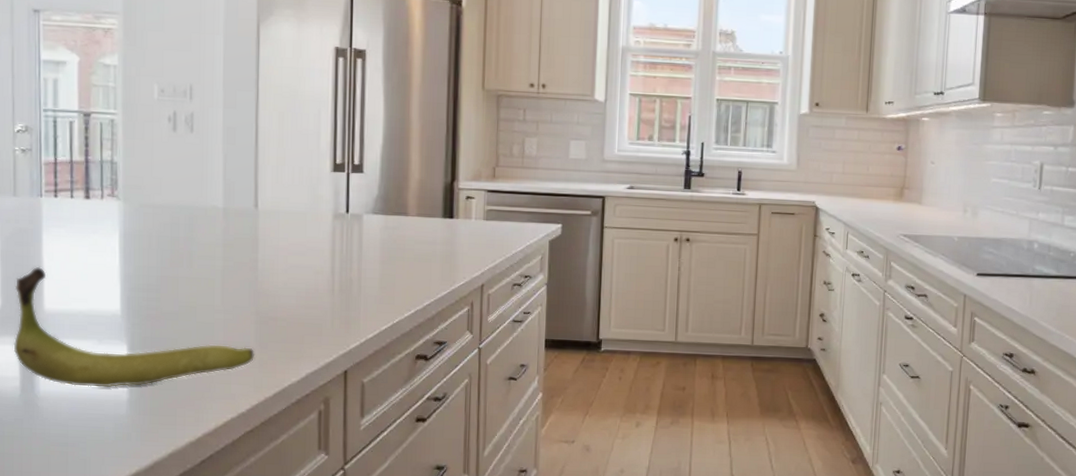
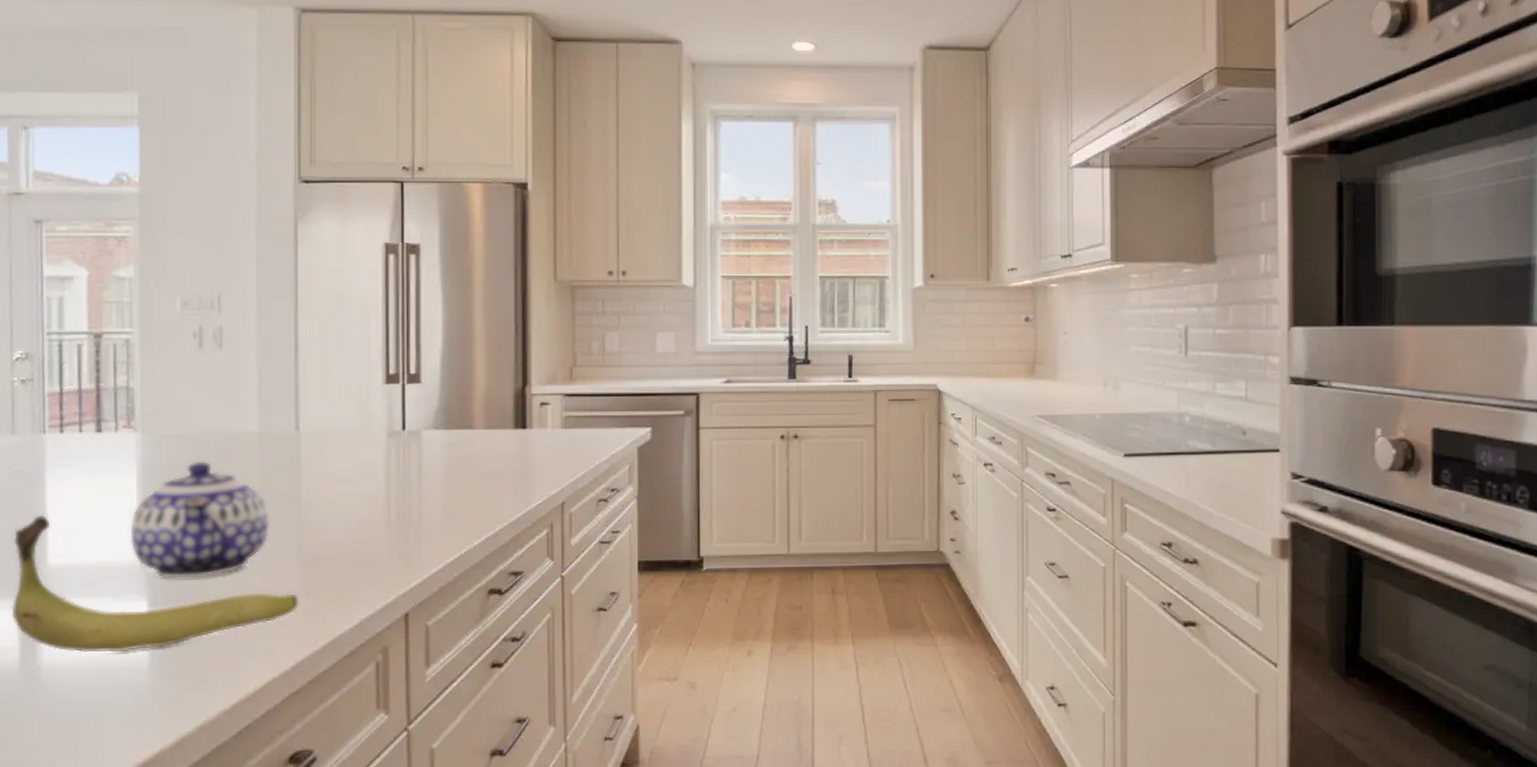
teapot: none [113,228,232,330] -> present [130,460,271,580]

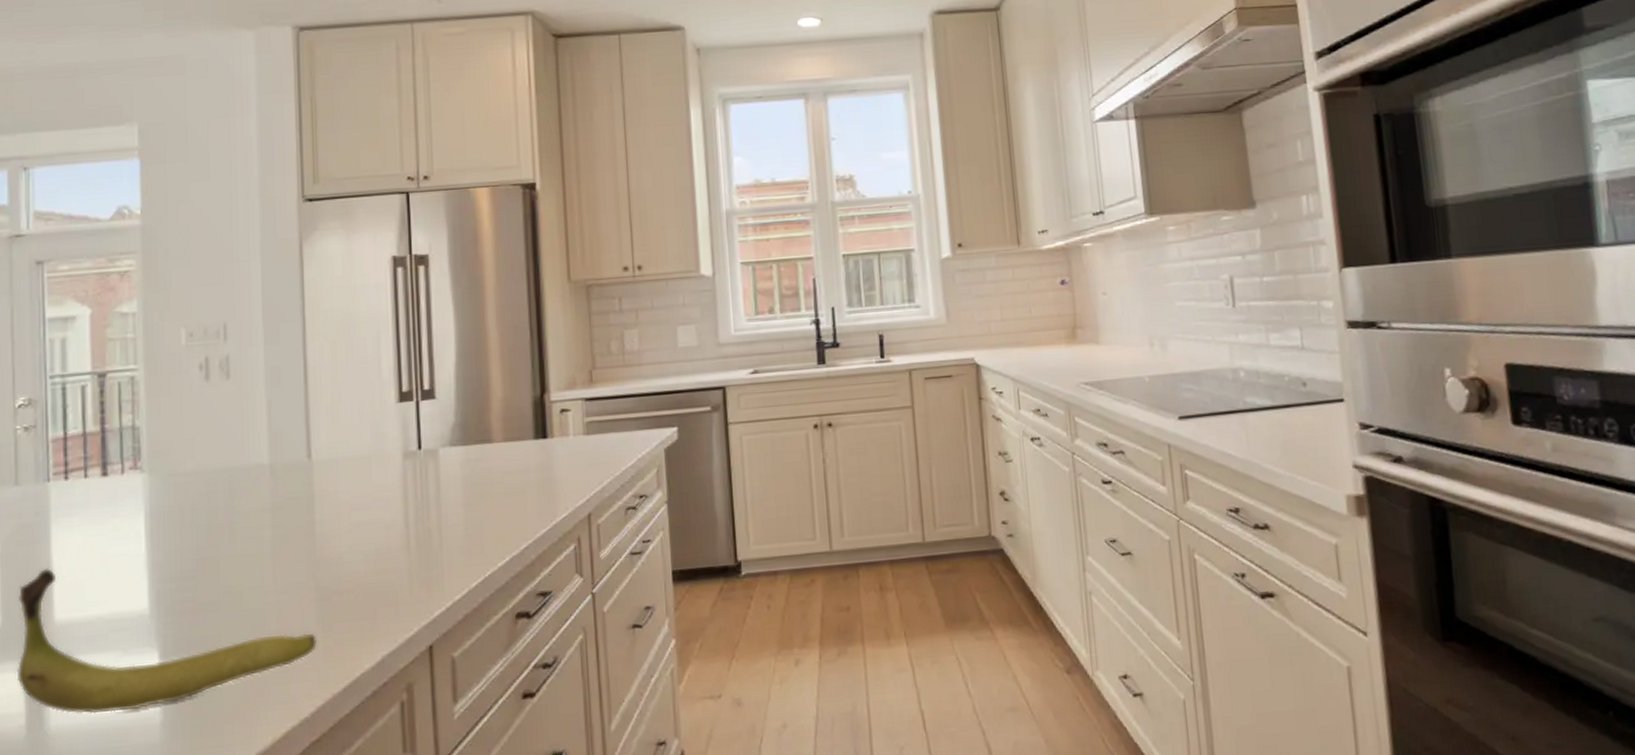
teapot: present [130,460,271,580] -> none [138,497,285,628]

